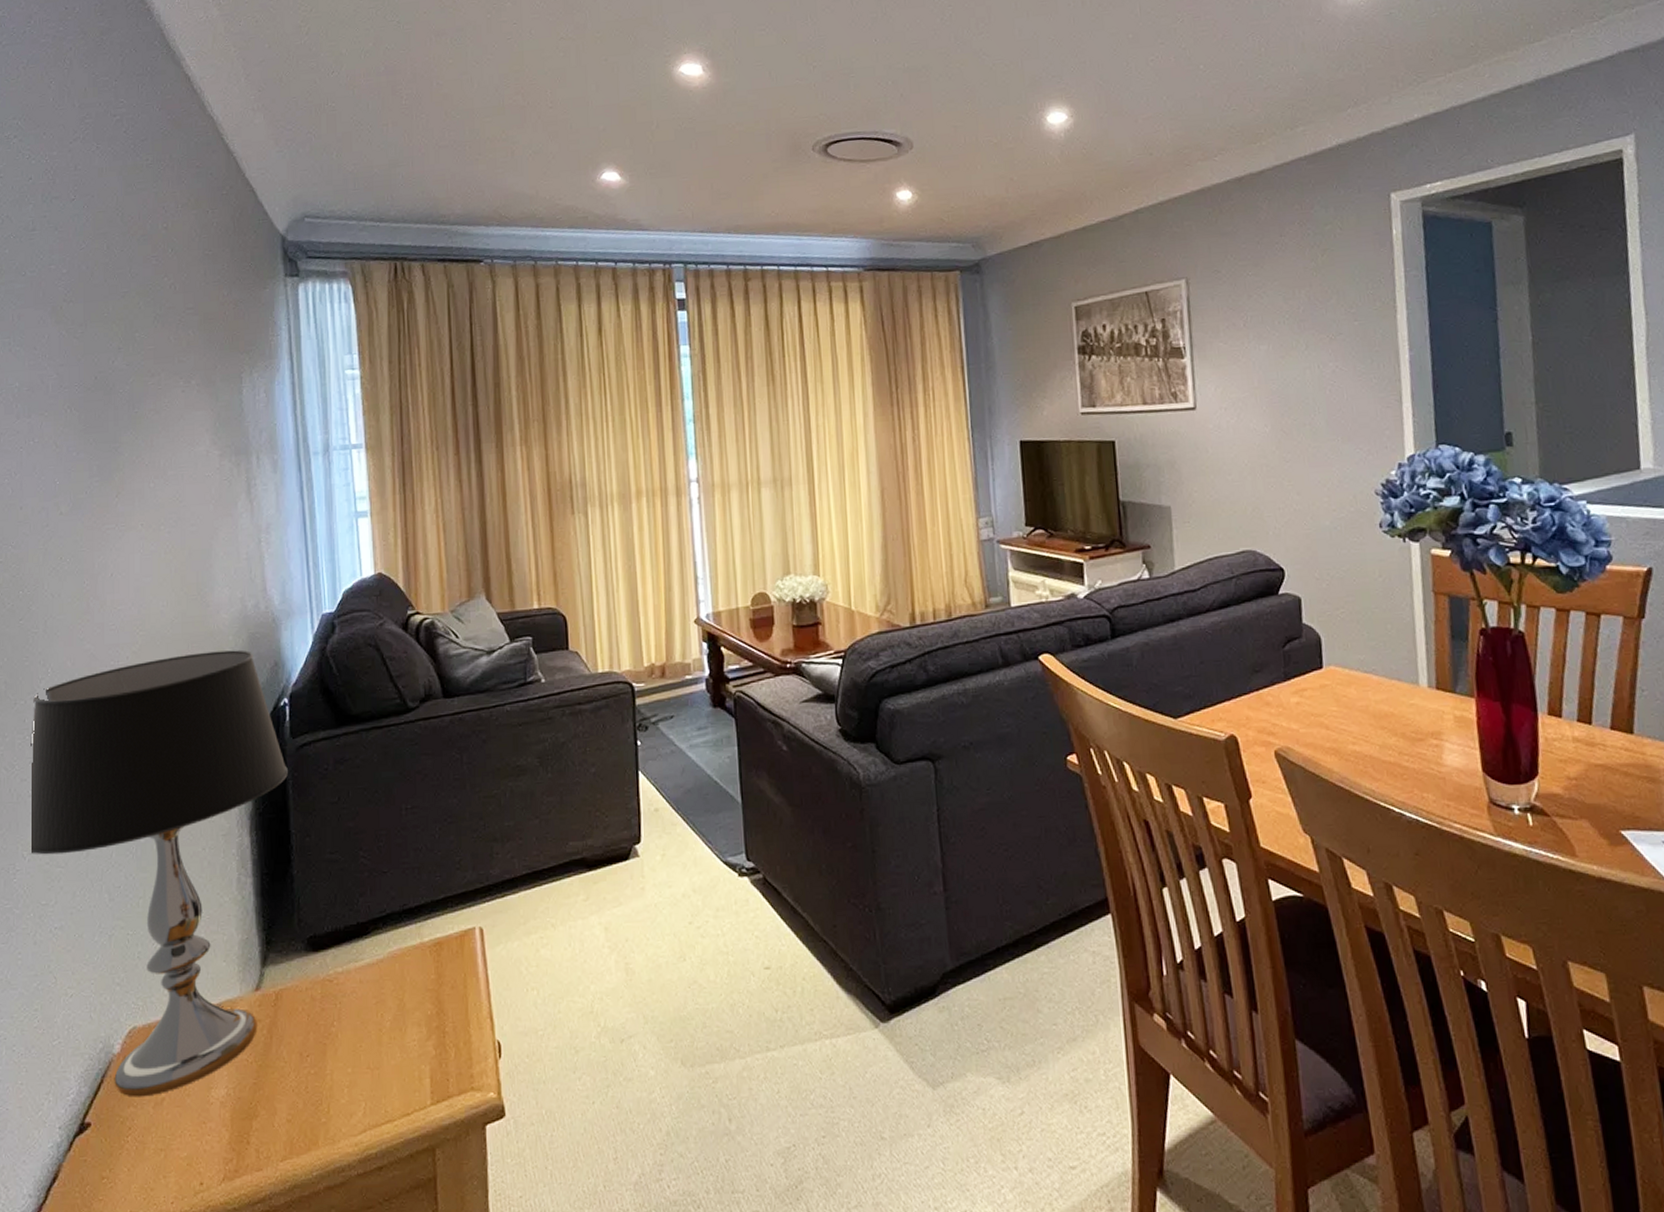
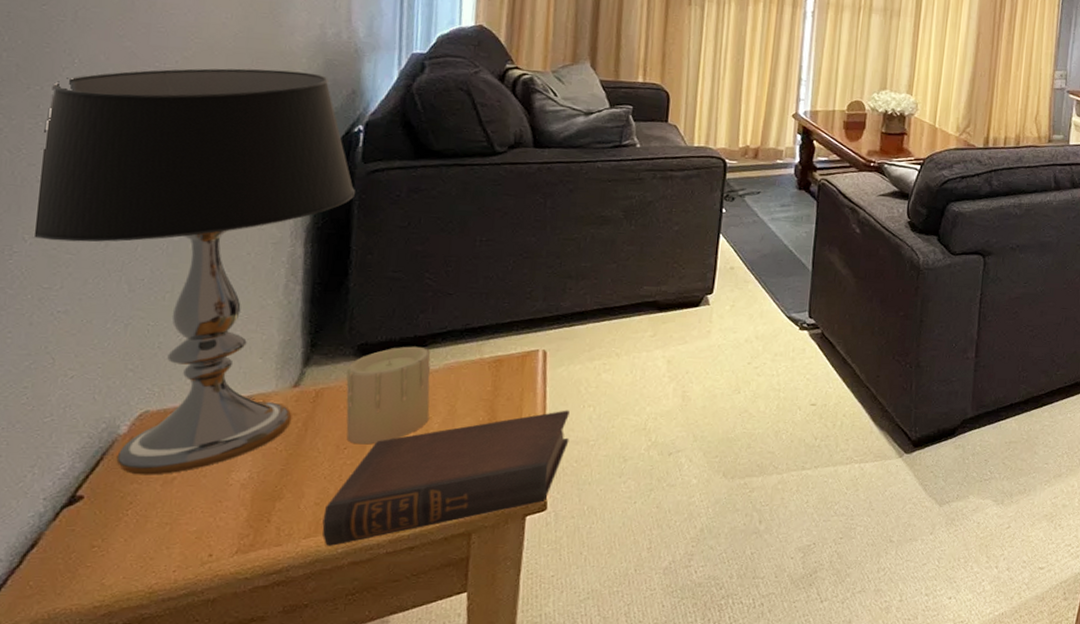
book: none [296,995,518,1169] -> present [322,410,570,546]
candle: none [301,934,381,1051] -> present [346,346,431,445]

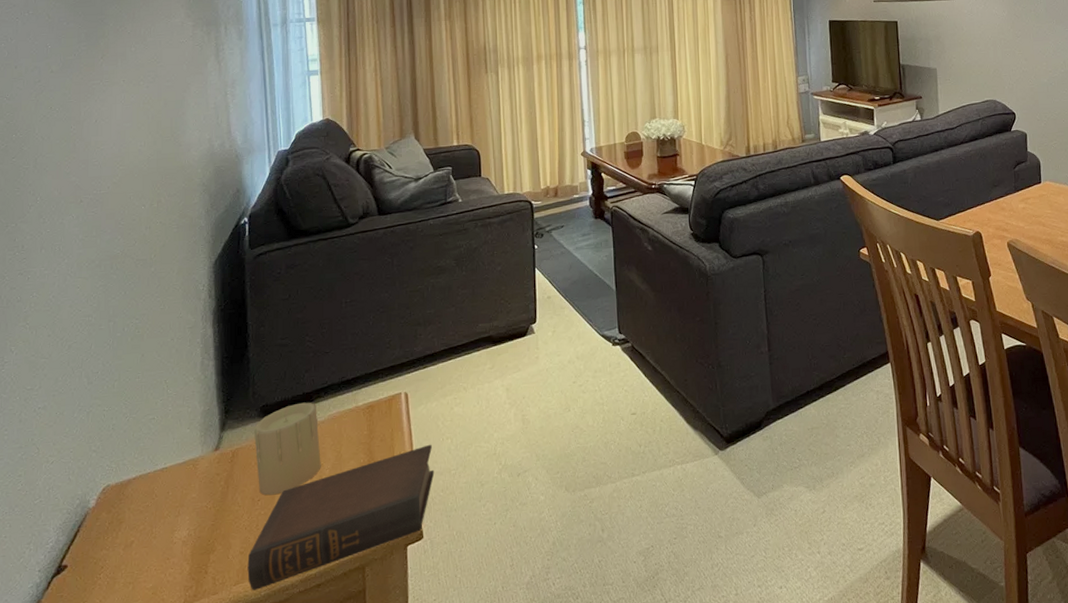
table lamp: present [35,68,356,475] -> none [19,180,247,542]

